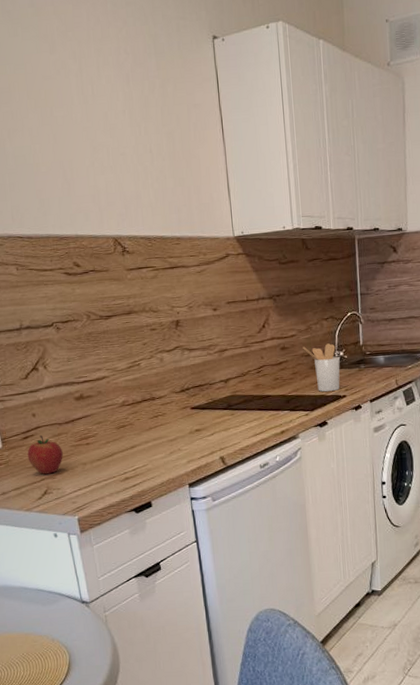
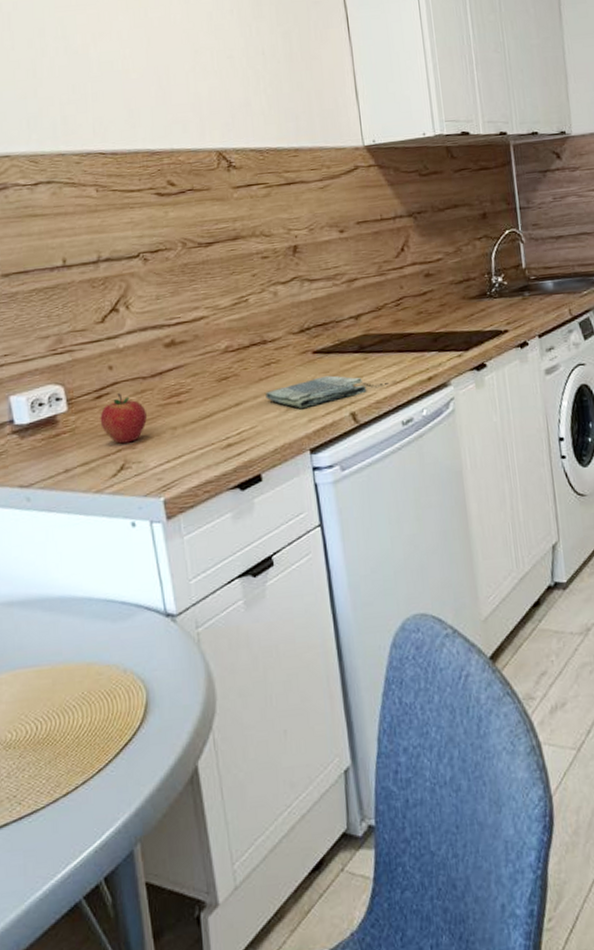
dish towel: none [154,427,233,452] -> present [265,375,367,408]
utensil holder: present [303,343,340,392] -> none [451,267,500,327]

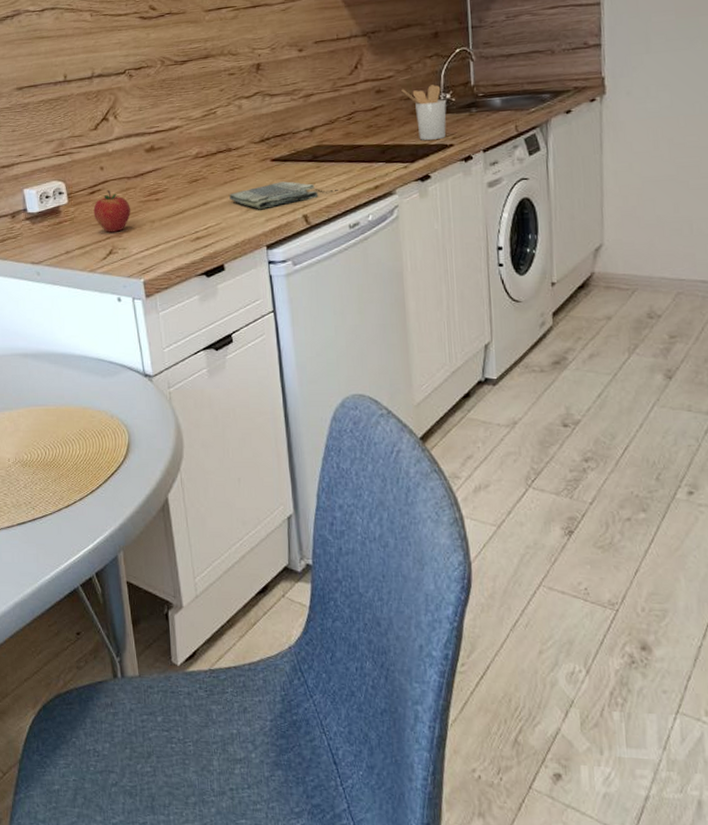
utensil holder: none [451,267,500,327] -> present [401,84,447,141]

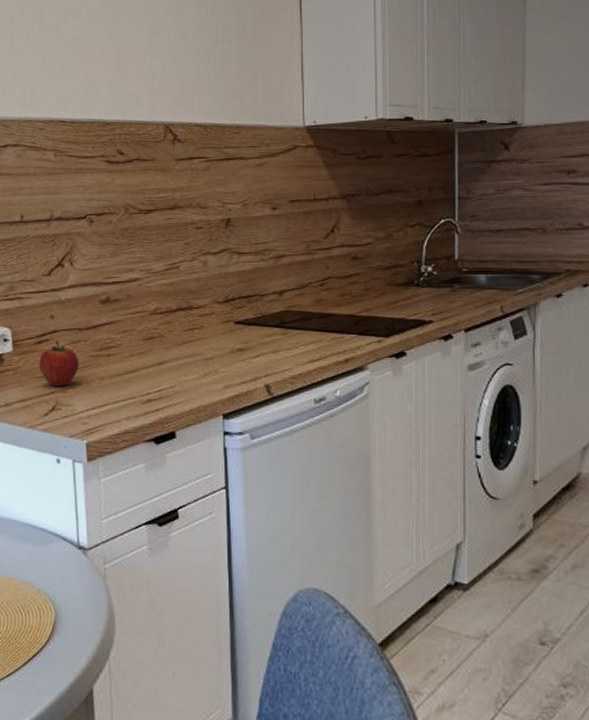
dish towel: present [229,181,319,209] -> none [187,346,283,374]
utensil holder: present [401,84,447,141] -> none [380,255,427,315]

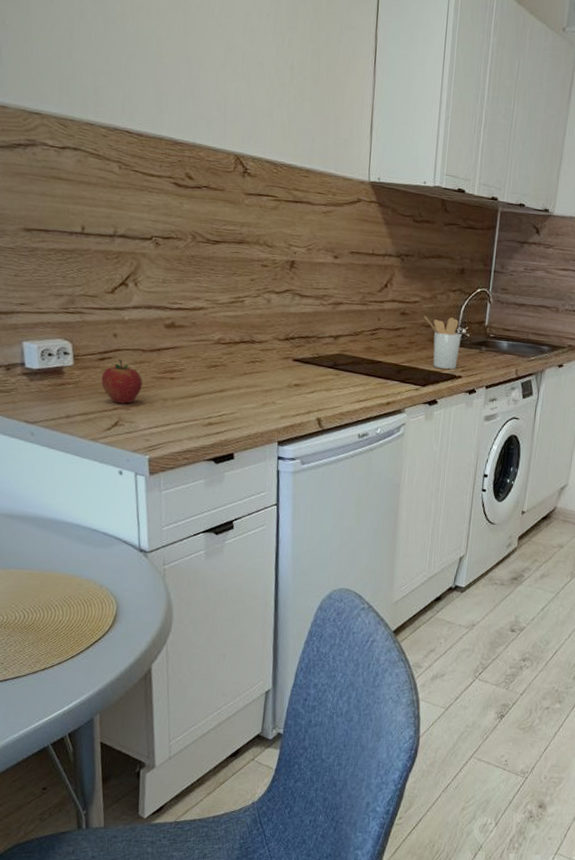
utensil holder: none [380,255,427,315] -> present [424,316,461,370]

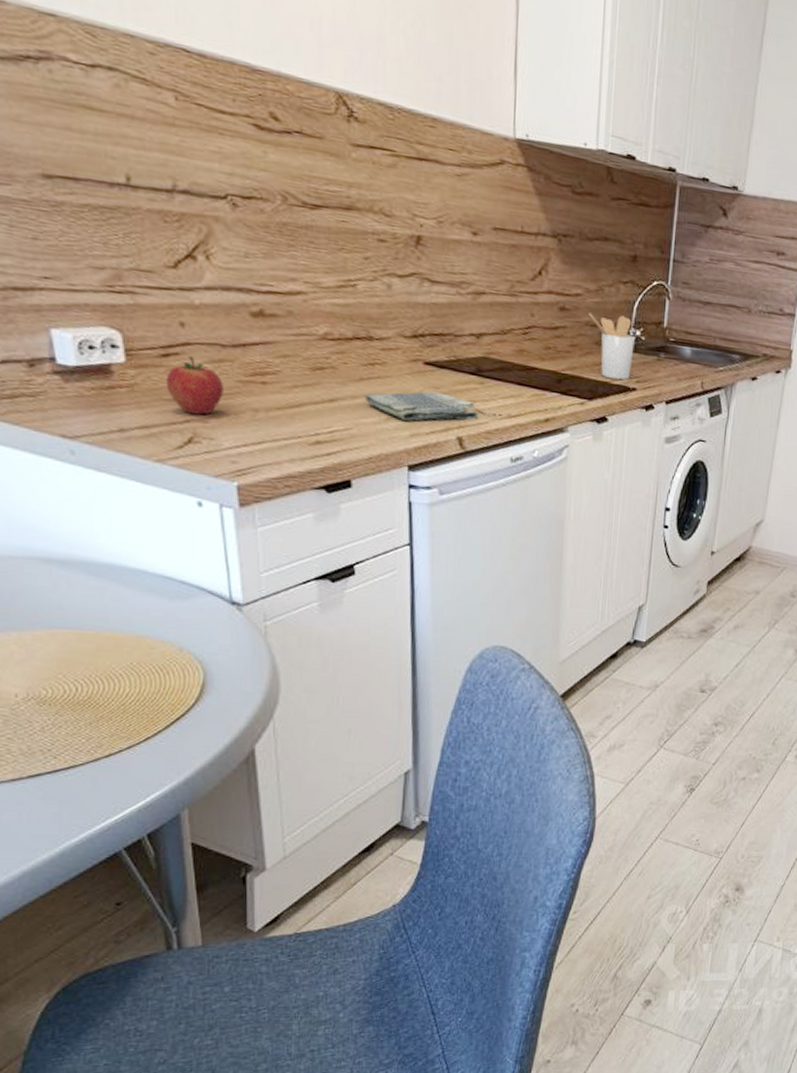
dish towel: none [247,382,334,406] -> present [365,391,479,421]

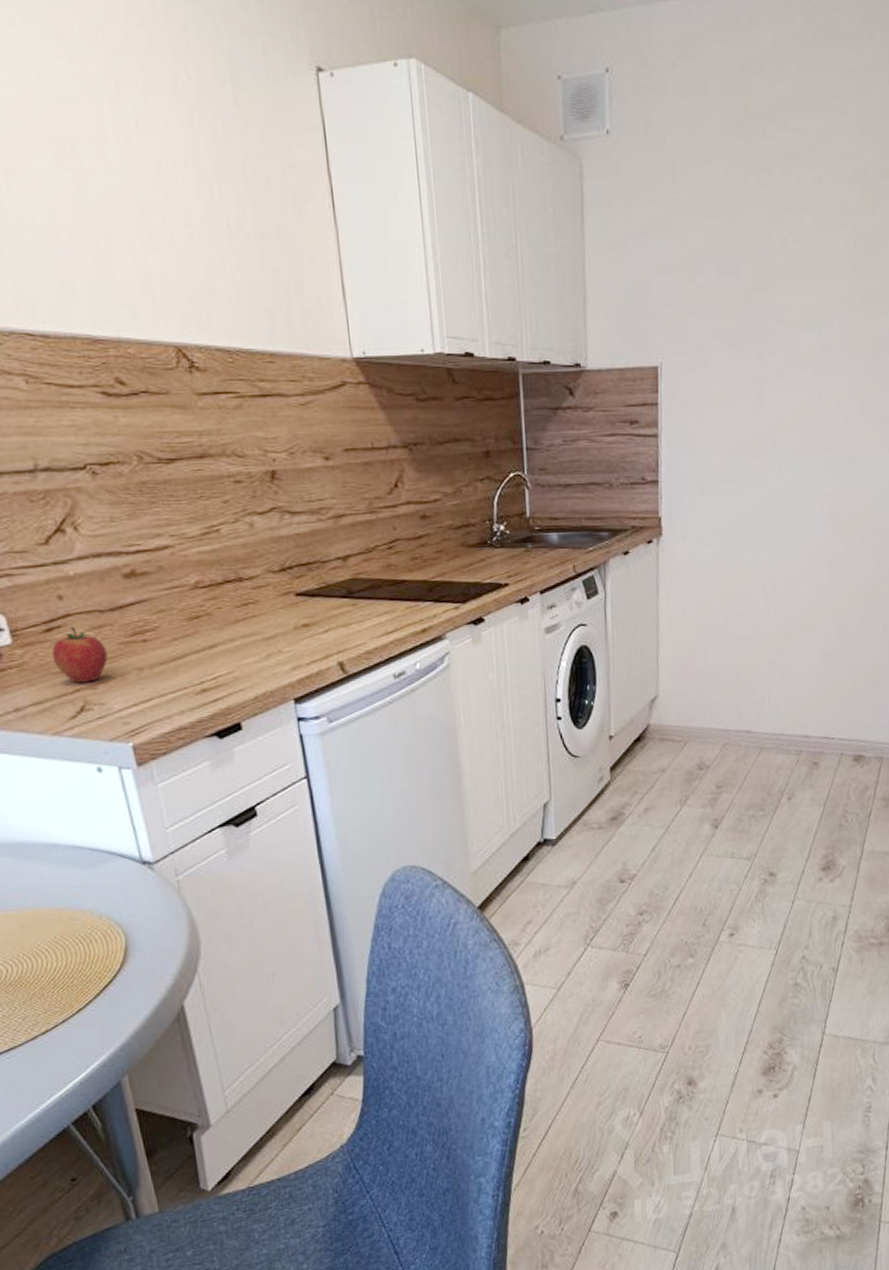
dish towel: present [365,391,479,421] -> none [243,621,356,655]
utensil holder: present [588,312,635,380] -> none [450,513,501,579]

